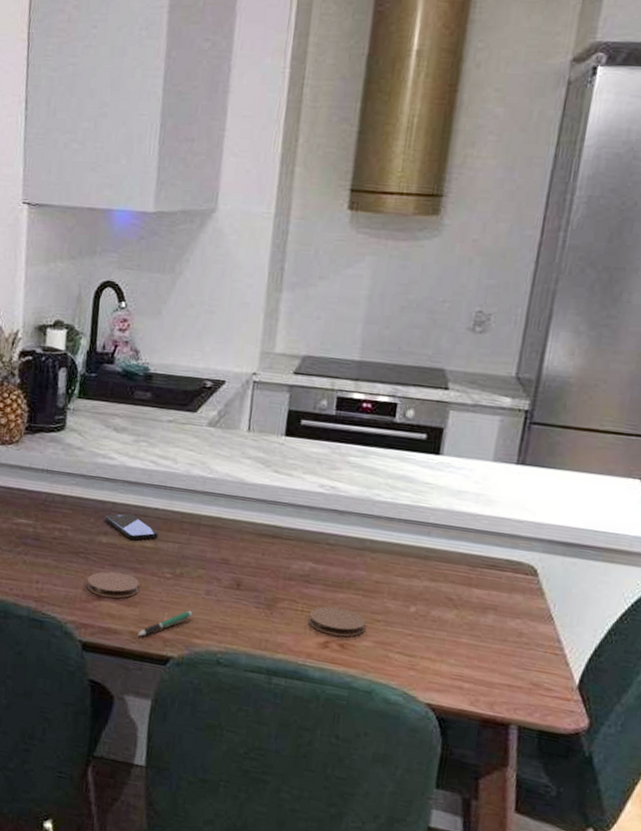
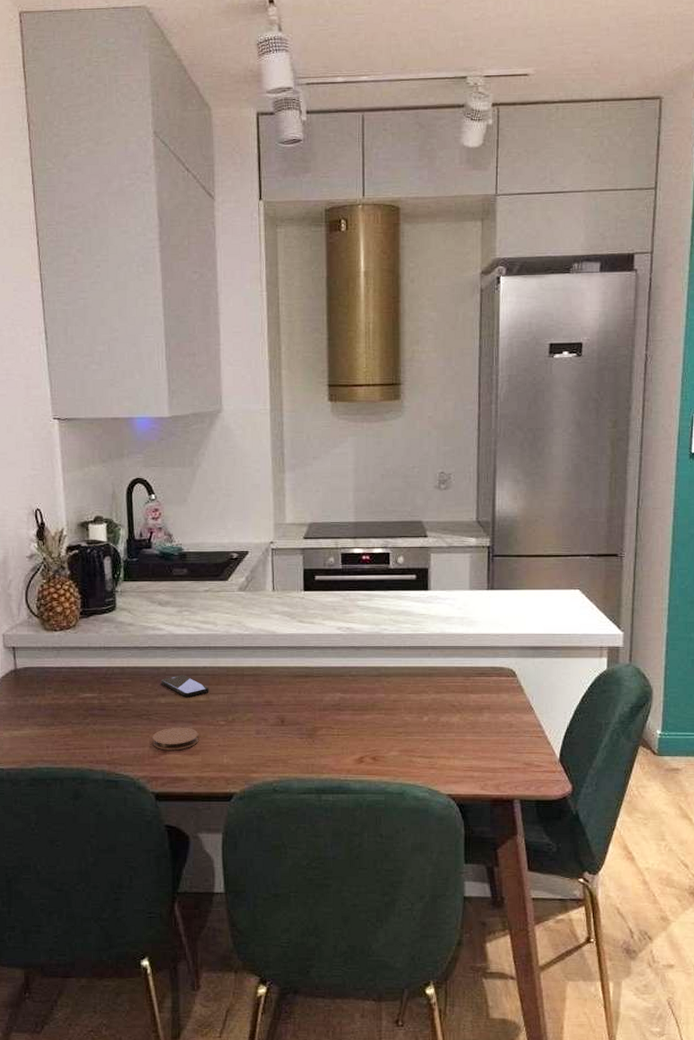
pen: present [137,610,194,637] -> none [203,750,248,780]
coaster: present [308,606,367,637] -> none [344,727,391,751]

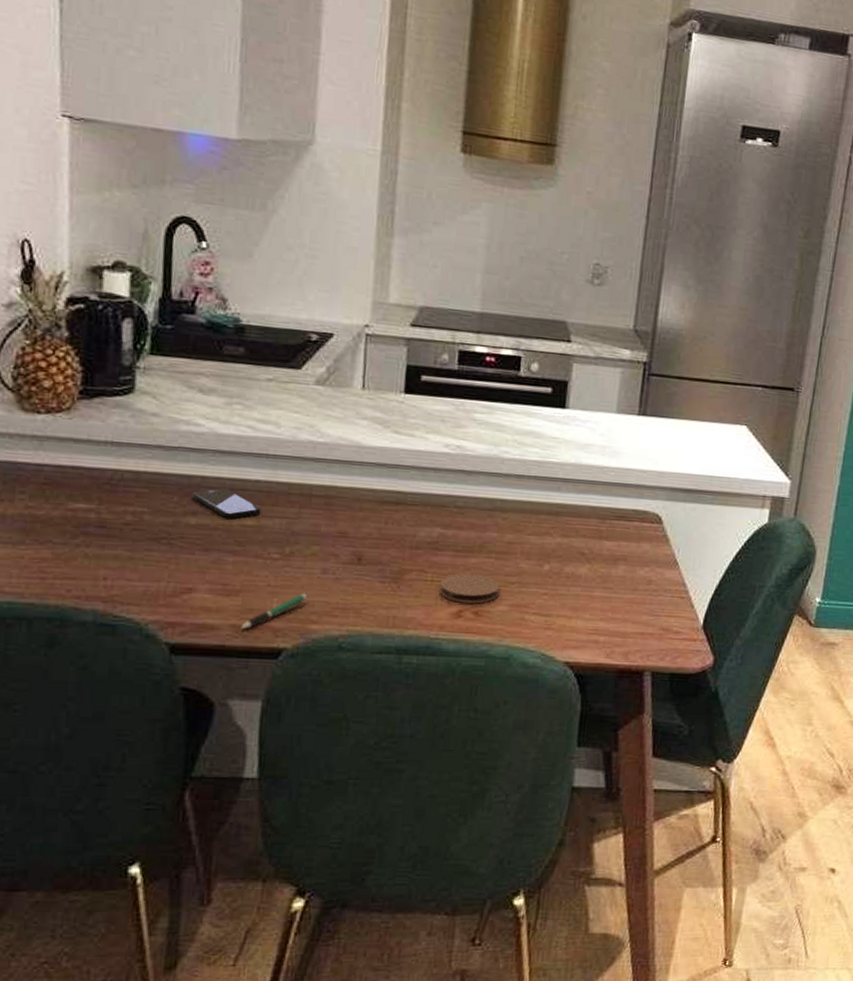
coaster: present [152,727,199,751] -> none [172,557,241,589]
pen: none [203,750,248,780] -> present [241,593,308,630]
coaster: none [344,727,391,751] -> present [439,573,501,604]

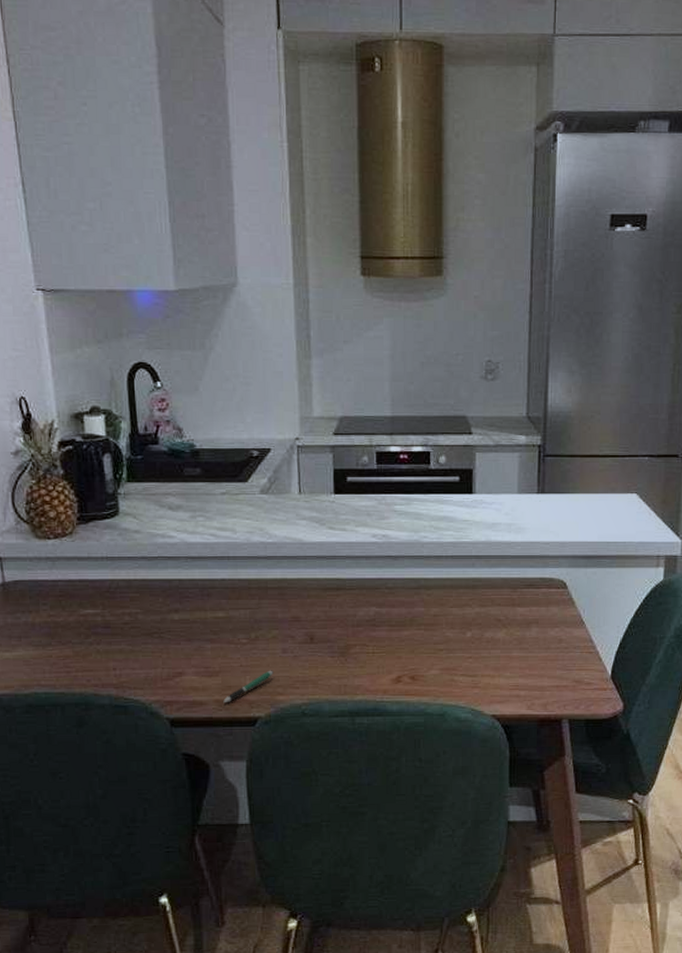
smartphone: present [192,488,262,518] -> none [173,588,229,612]
coaster: present [439,573,501,604] -> none [380,644,431,670]

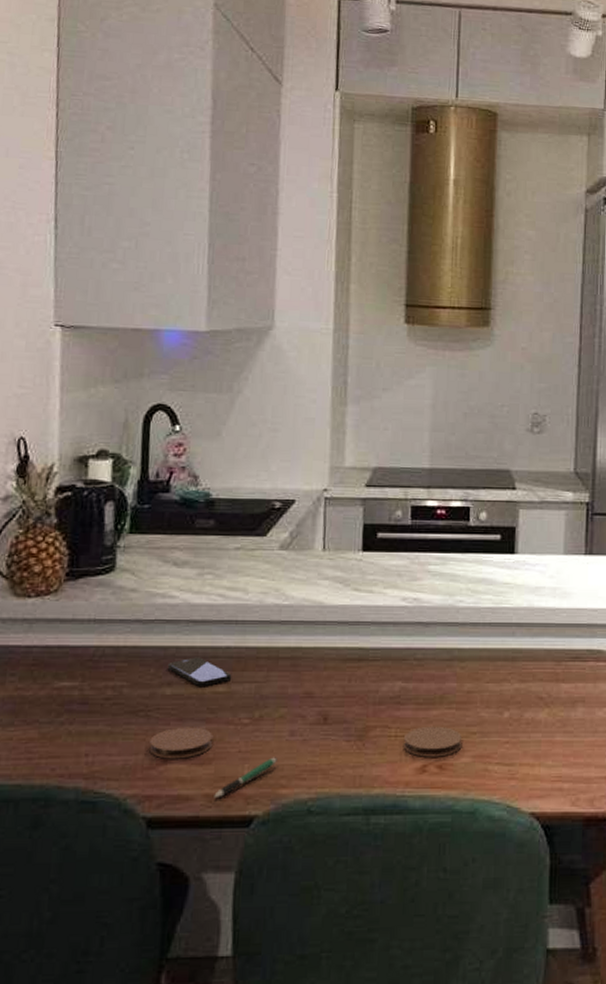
coaster: none [165,646,218,672] -> present [149,727,213,759]
smartphone: none [173,588,229,612] -> present [167,657,232,686]
coaster: none [380,644,431,670] -> present [403,726,463,757]

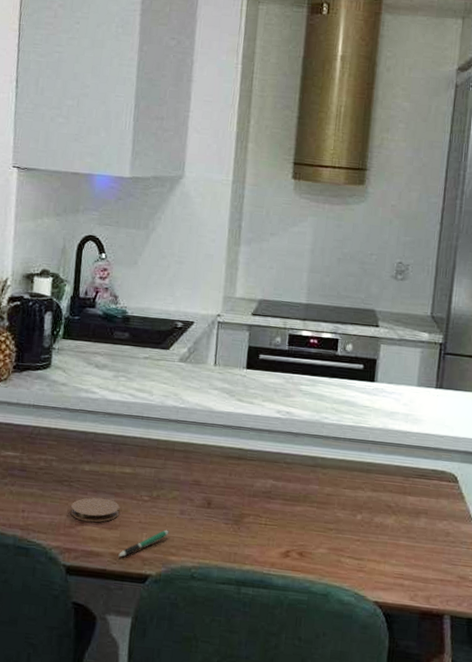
smartphone: present [167,657,232,686] -> none [87,442,137,467]
coaster: present [403,726,463,757] -> none [271,519,321,546]

